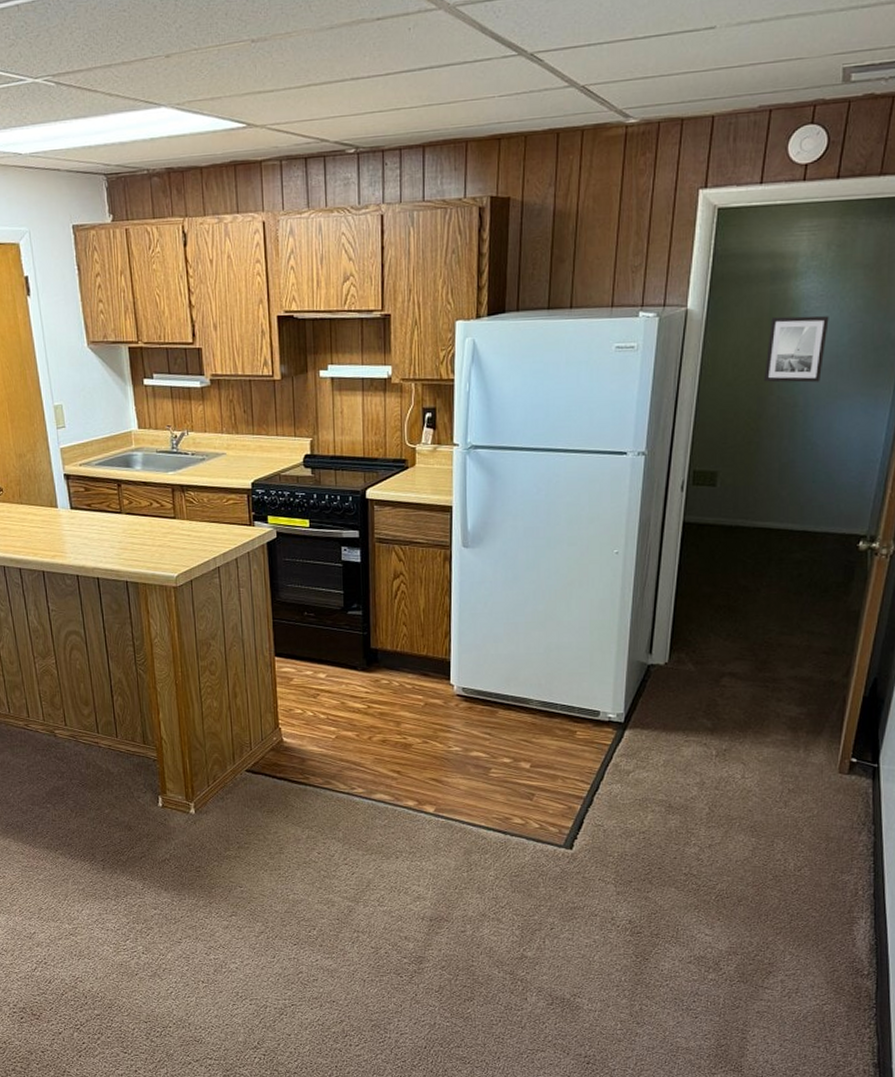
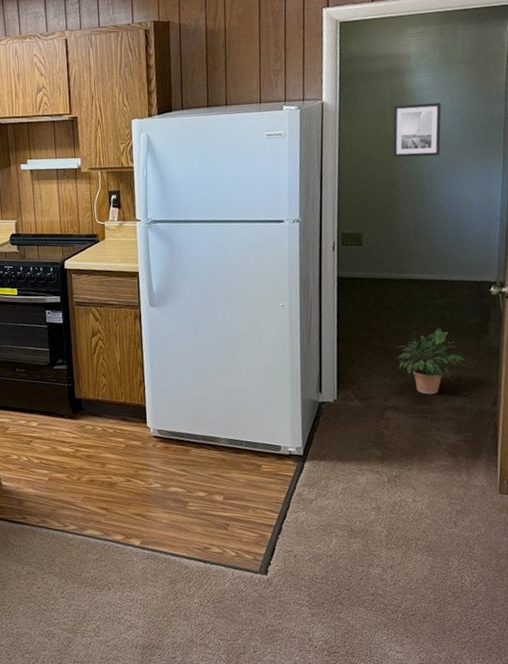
potted plant: none [740,586,818,661] -> present [394,328,464,395]

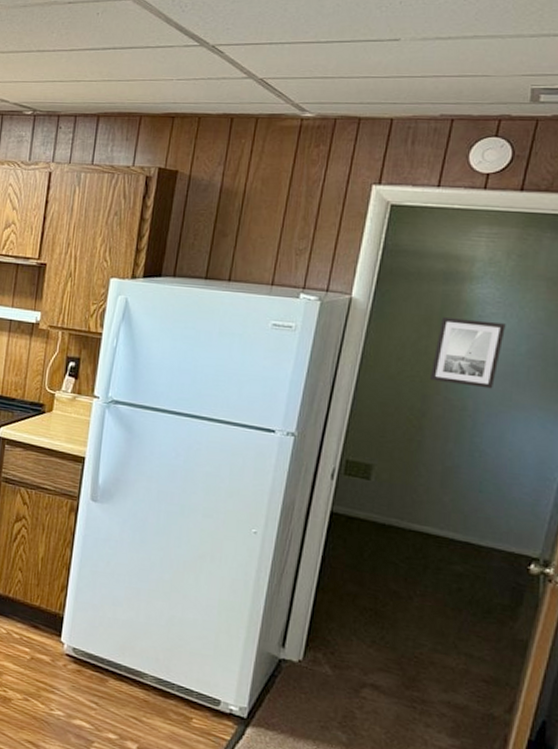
potted plant: present [394,328,464,395] -> none [388,600,478,681]

